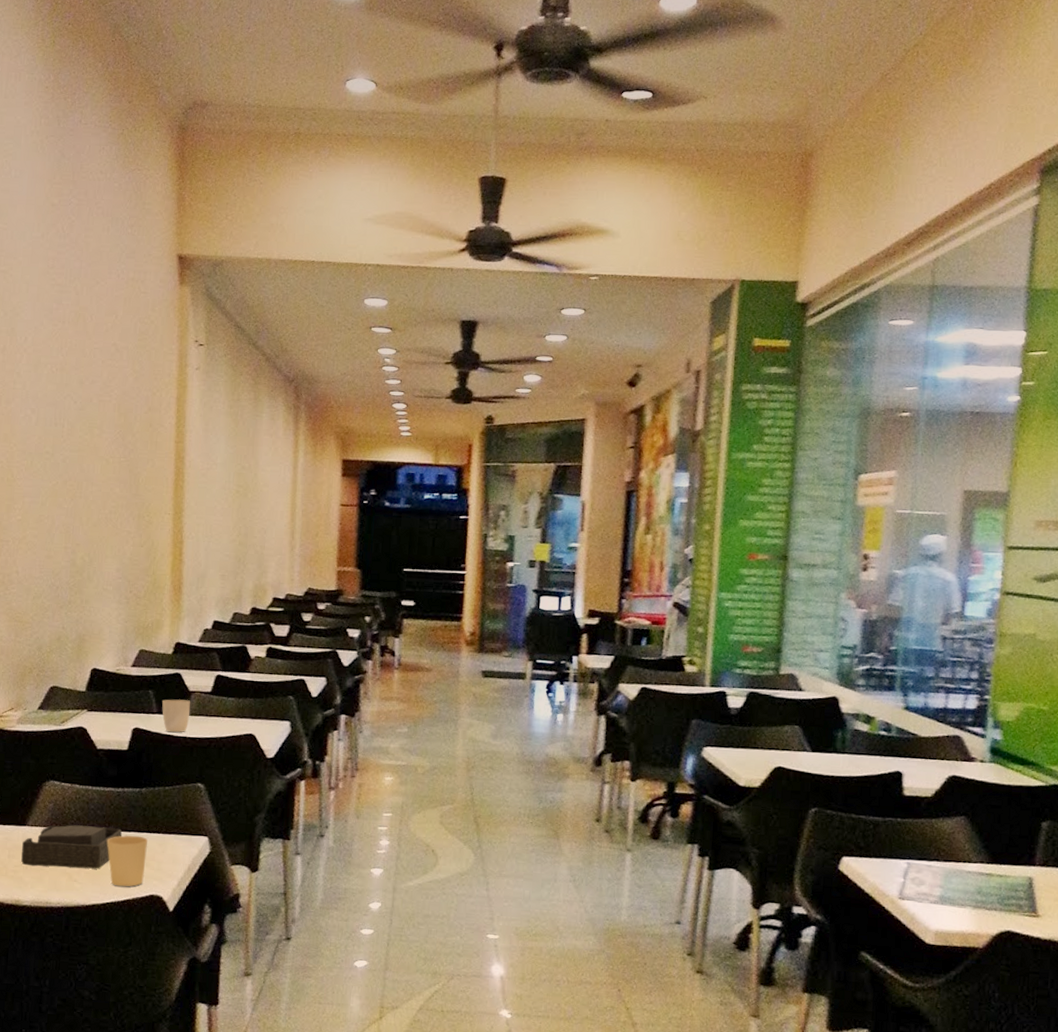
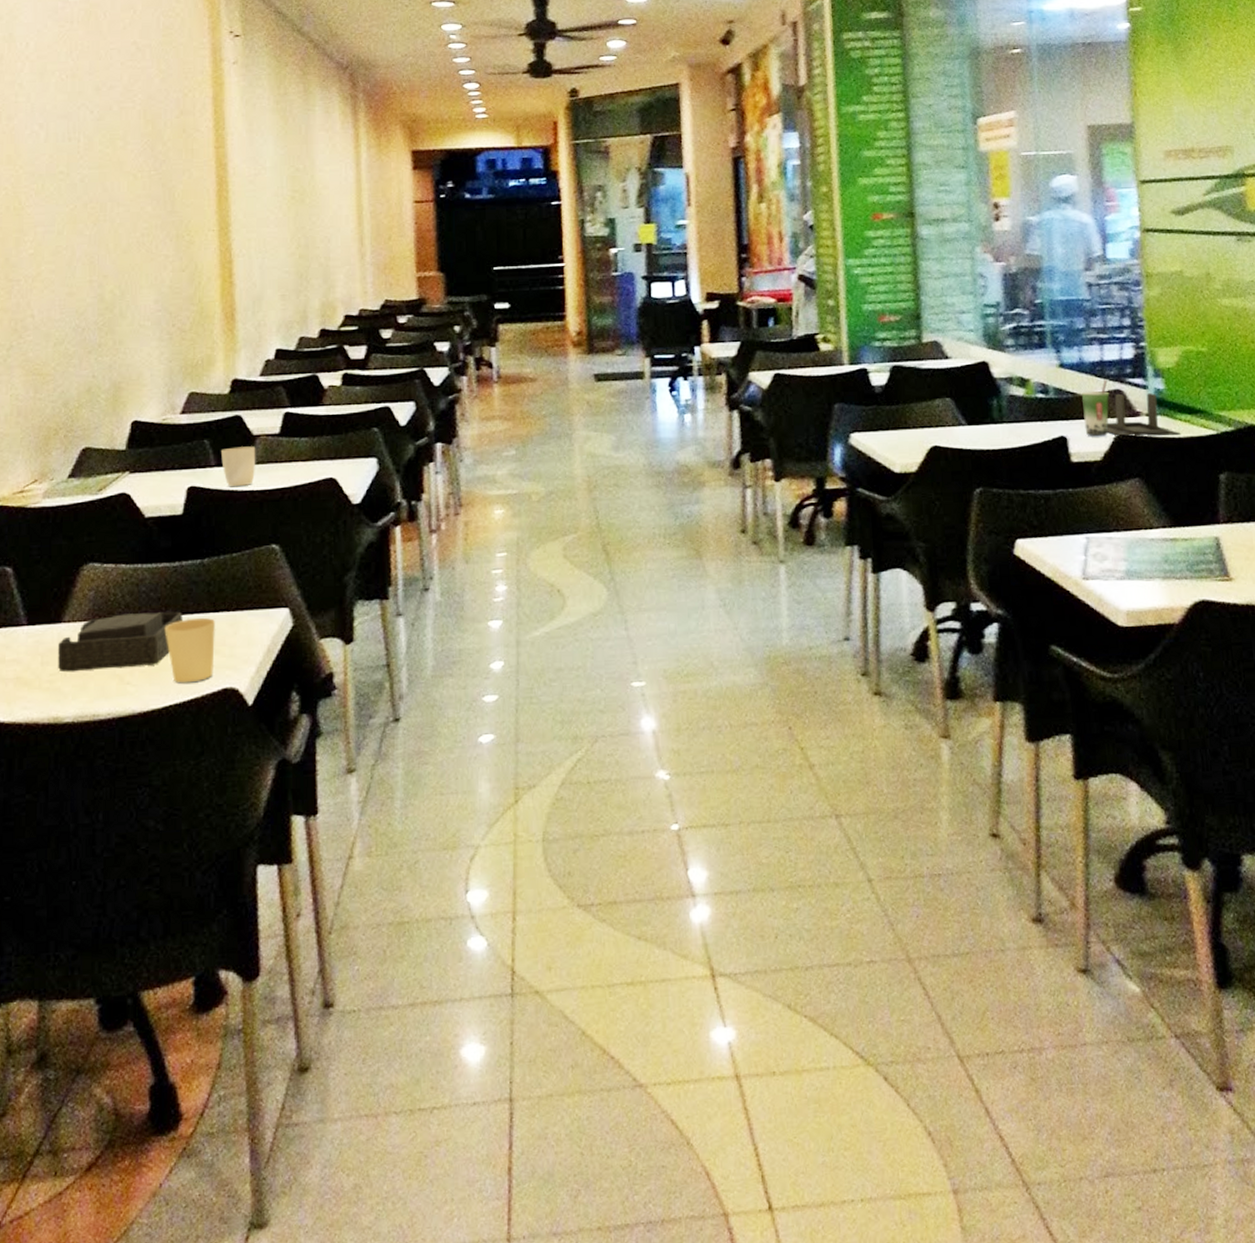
beverage cup: none [920,725,949,776] -> present [1081,379,1110,437]
napkin holder: none [940,740,1011,783] -> present [1106,393,1181,437]

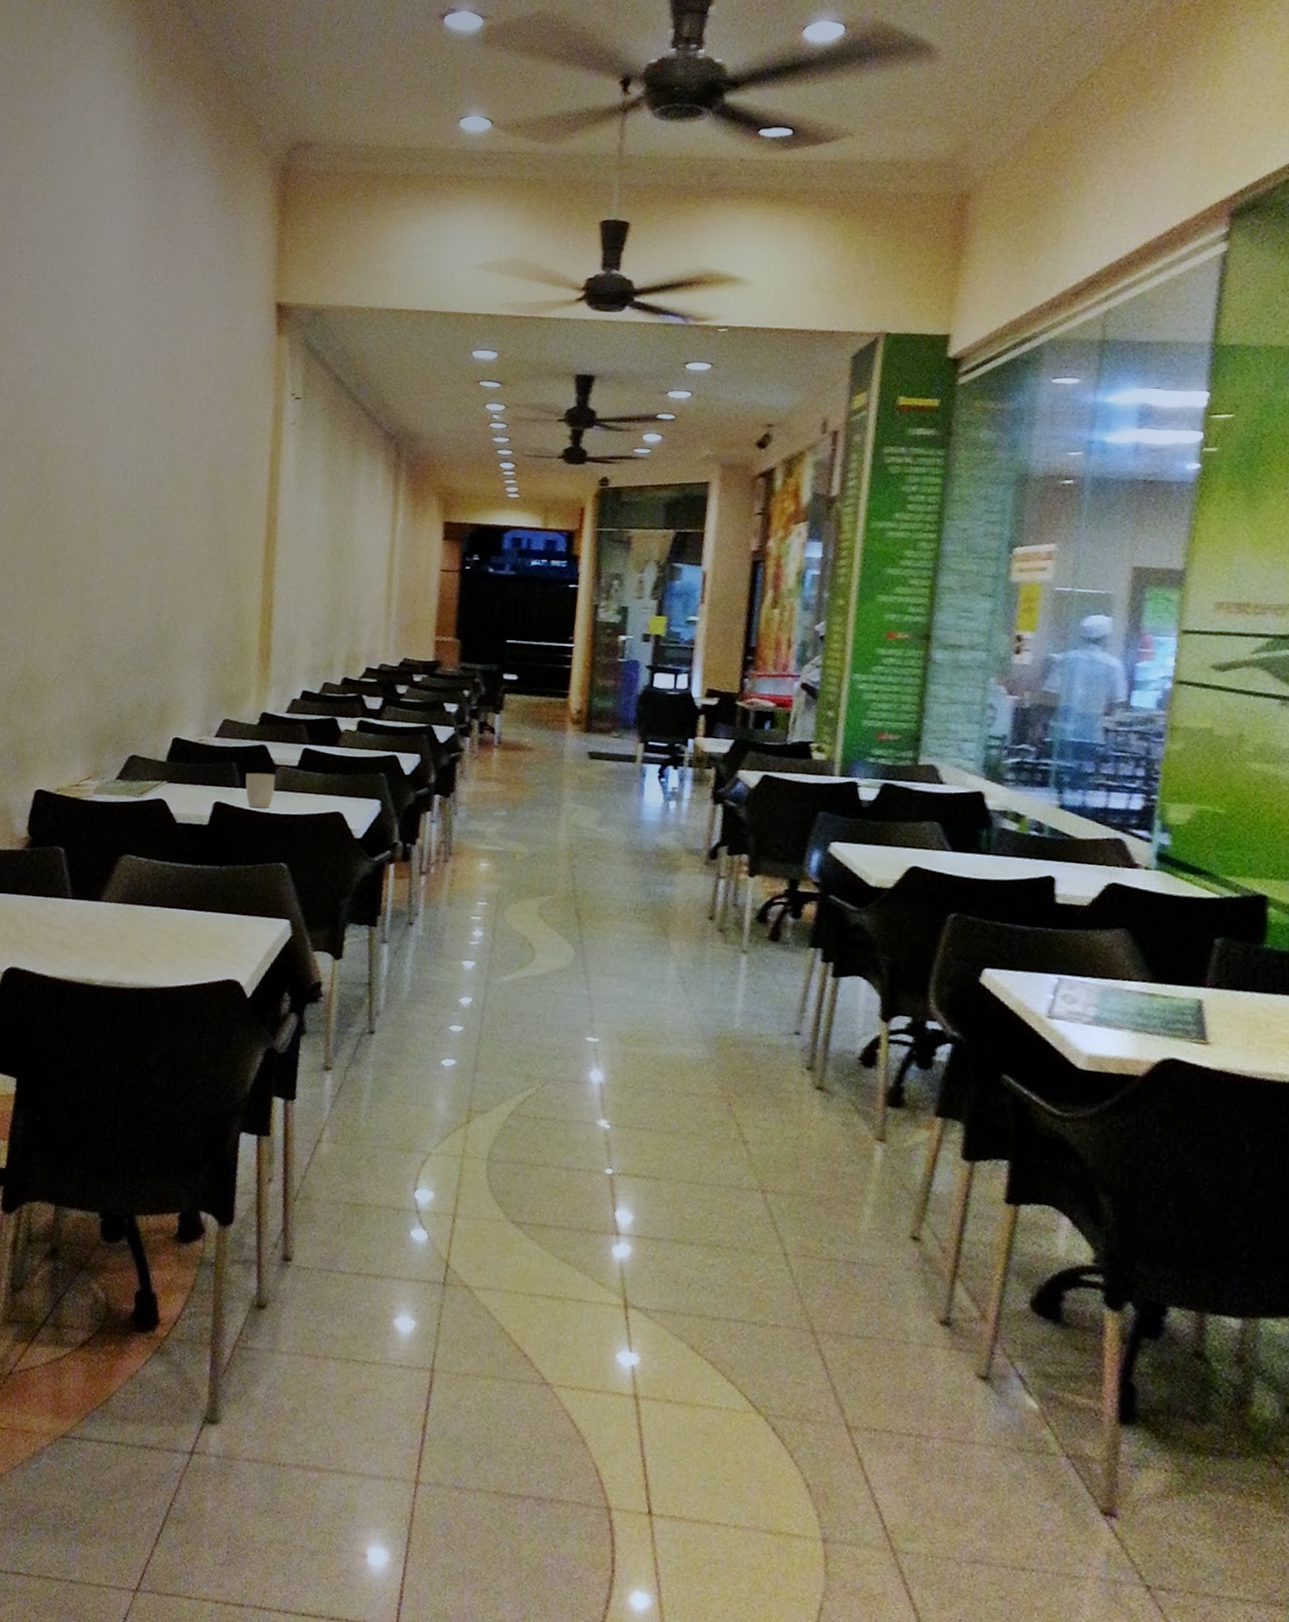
napkin holder: present [58,611,183,673] -> none [94,902,200,950]
dixie cup: present [164,618,215,684] -> none [183,915,226,970]
beverage cup: present [1081,379,1110,437] -> none [1076,827,1109,883]
napkin holder: present [1106,393,1181,437] -> none [1099,843,1180,893]

